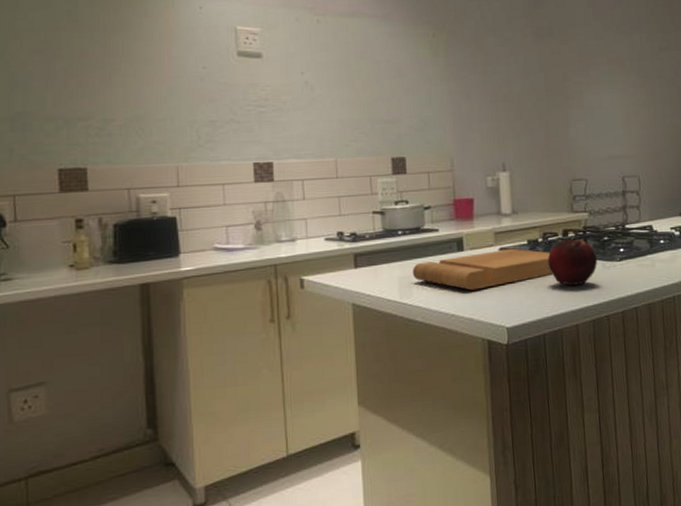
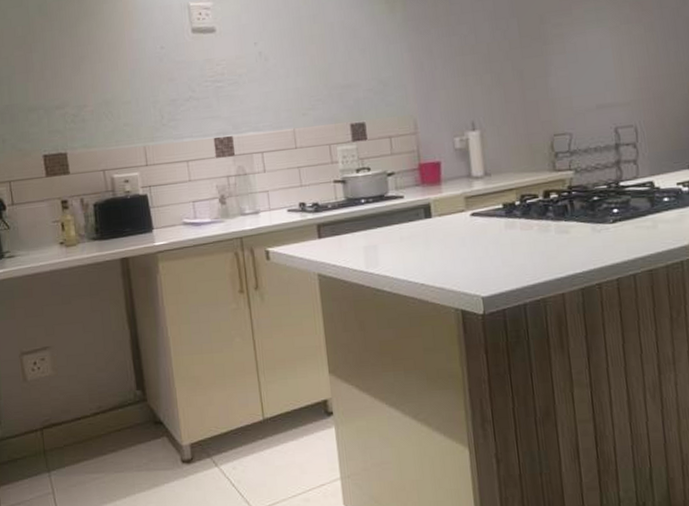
cutting board: present [412,248,552,291] -> none [377,213,533,259]
fruit: present [547,239,598,287] -> none [526,200,587,253]

